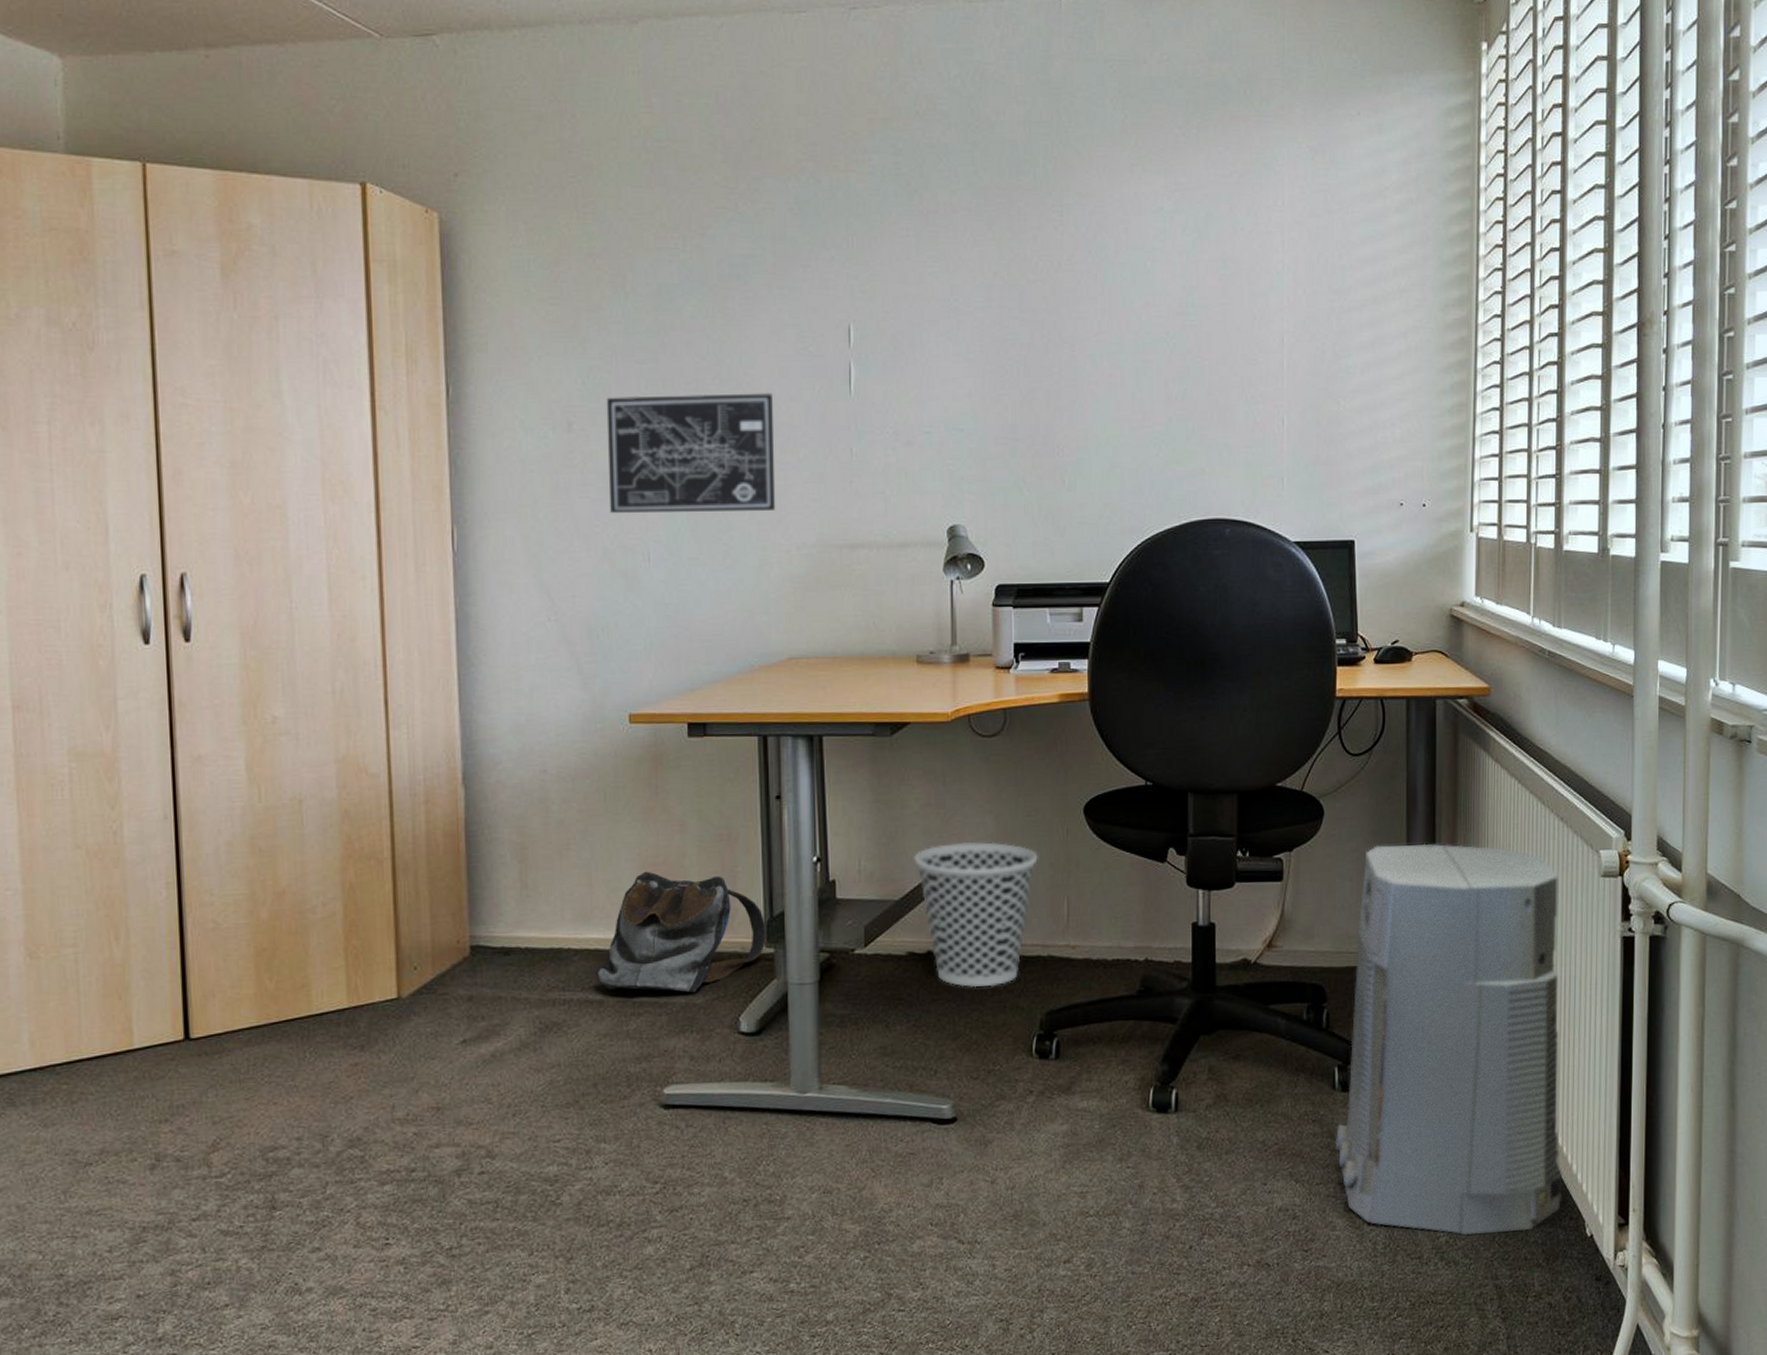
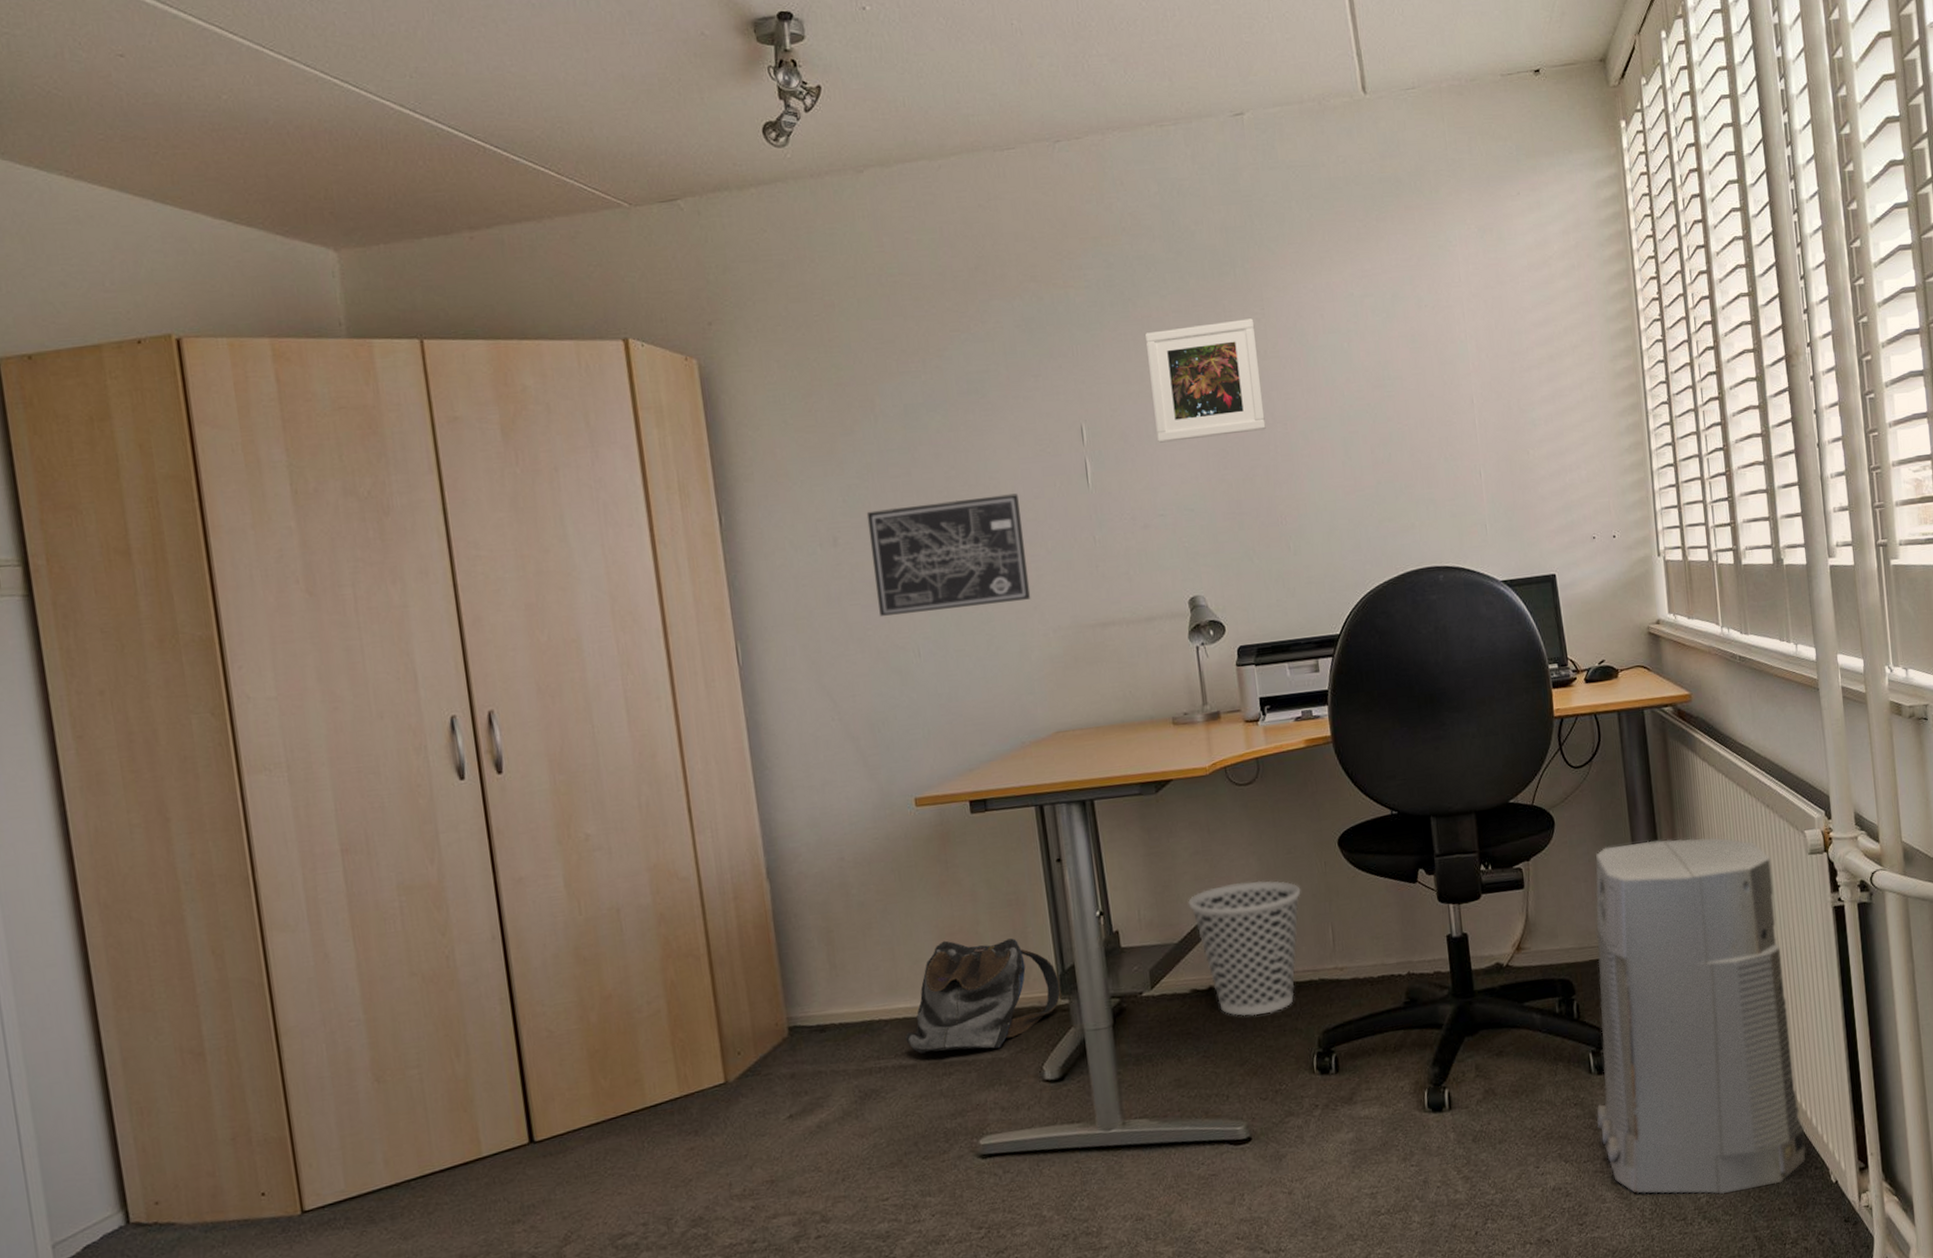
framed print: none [928,225,1052,353] -> present [1144,318,1266,443]

